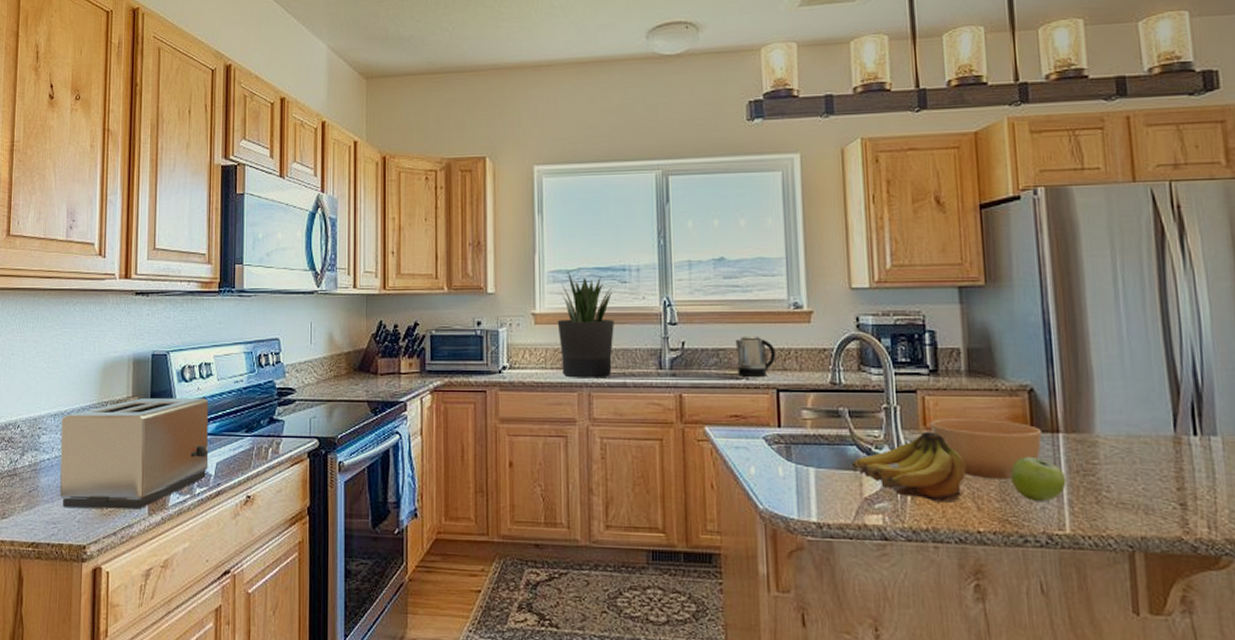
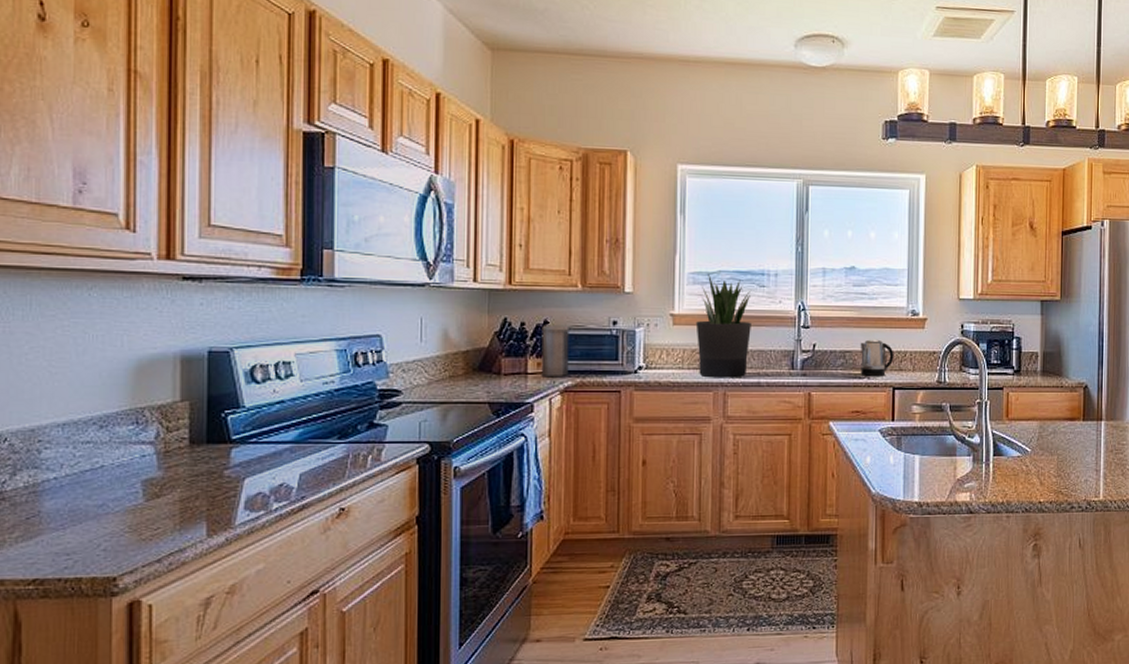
toaster: present [60,397,209,510] -> none [74,401,289,536]
canister: none [413,326,438,377] -> present [541,325,569,378]
fruit: present [851,431,967,503] -> none [949,422,1035,480]
bowl: present [929,419,1043,480] -> none [1011,411,1091,460]
fruit: present [1010,456,1067,502] -> none [1066,440,1104,476]

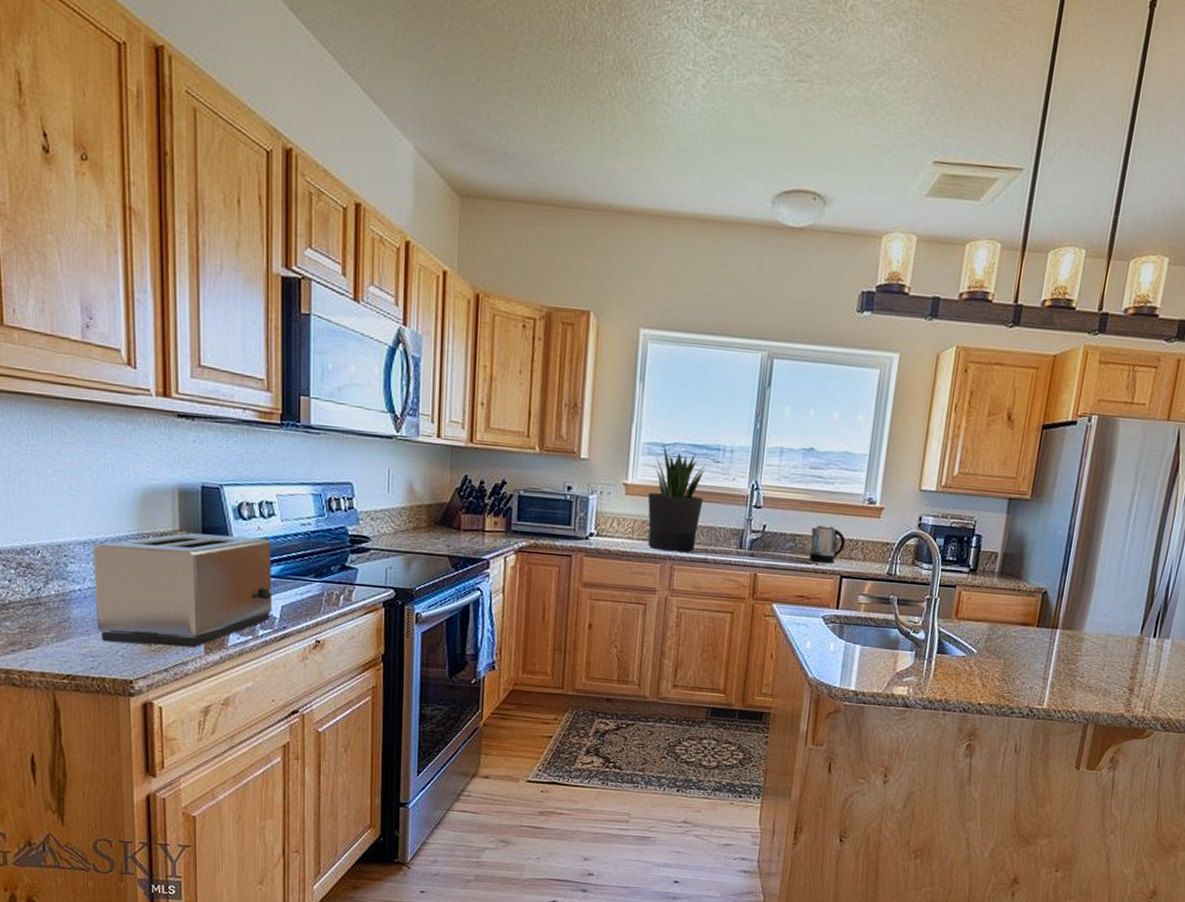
toaster: none [74,401,289,536] -> present [93,533,273,648]
canister: present [541,325,569,378] -> none [498,485,526,537]

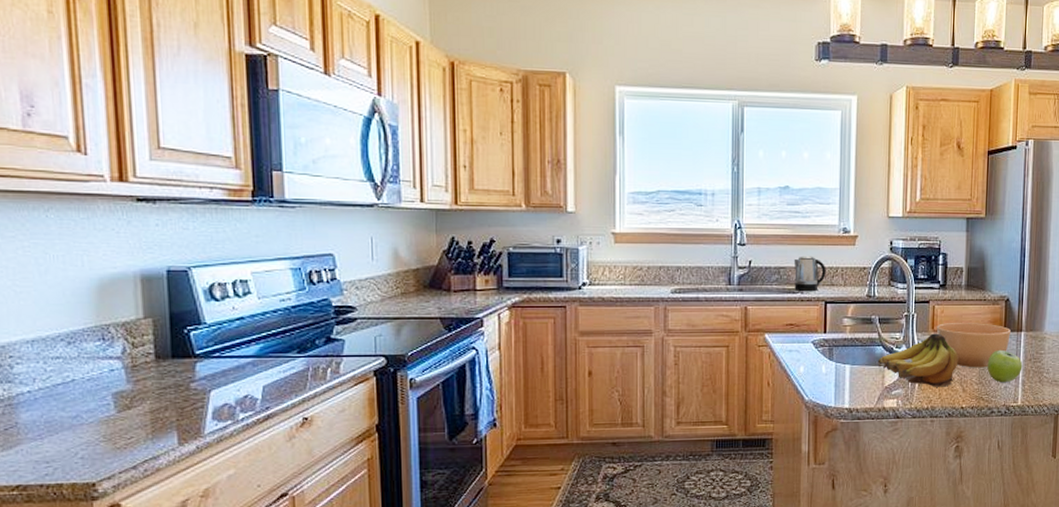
toaster: present [93,533,273,648] -> none [43,318,253,445]
planter: present [647,445,706,553] -> none [636,193,690,294]
fruit: none [891,621,982,680] -> present [877,333,959,387]
bowl: none [960,611,1046,664] -> present [936,323,1012,368]
fruit: none [1012,646,1054,683] -> present [987,349,1023,383]

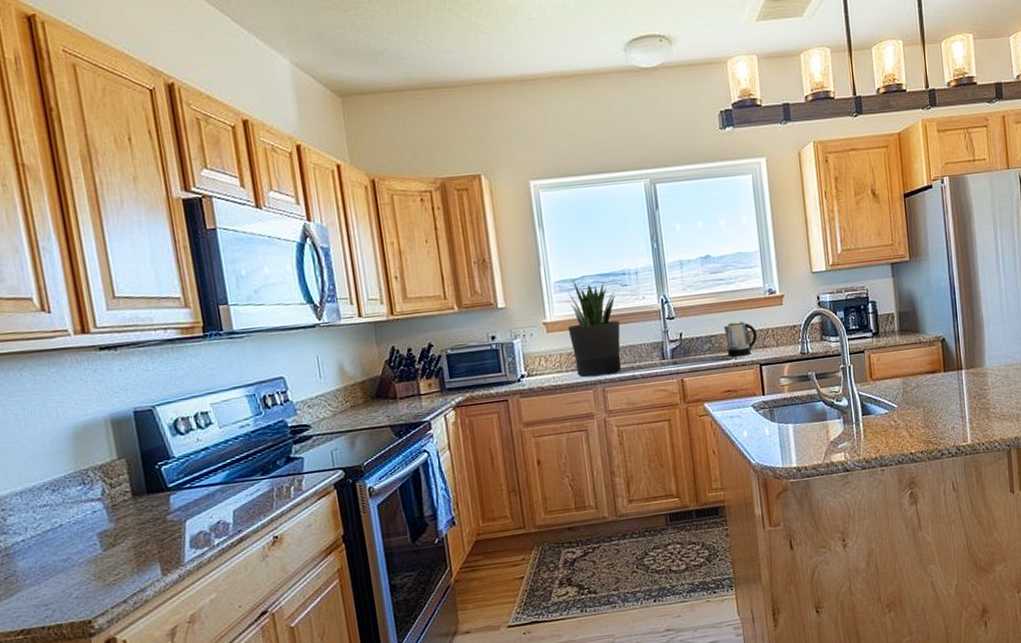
planter: none [636,193,690,294] -> present [567,280,621,378]
fruit: present [877,333,959,387] -> none [819,381,902,436]
bowl: present [936,323,1012,368] -> none [874,366,952,413]
fruit: present [987,349,1023,383] -> none [931,390,968,424]

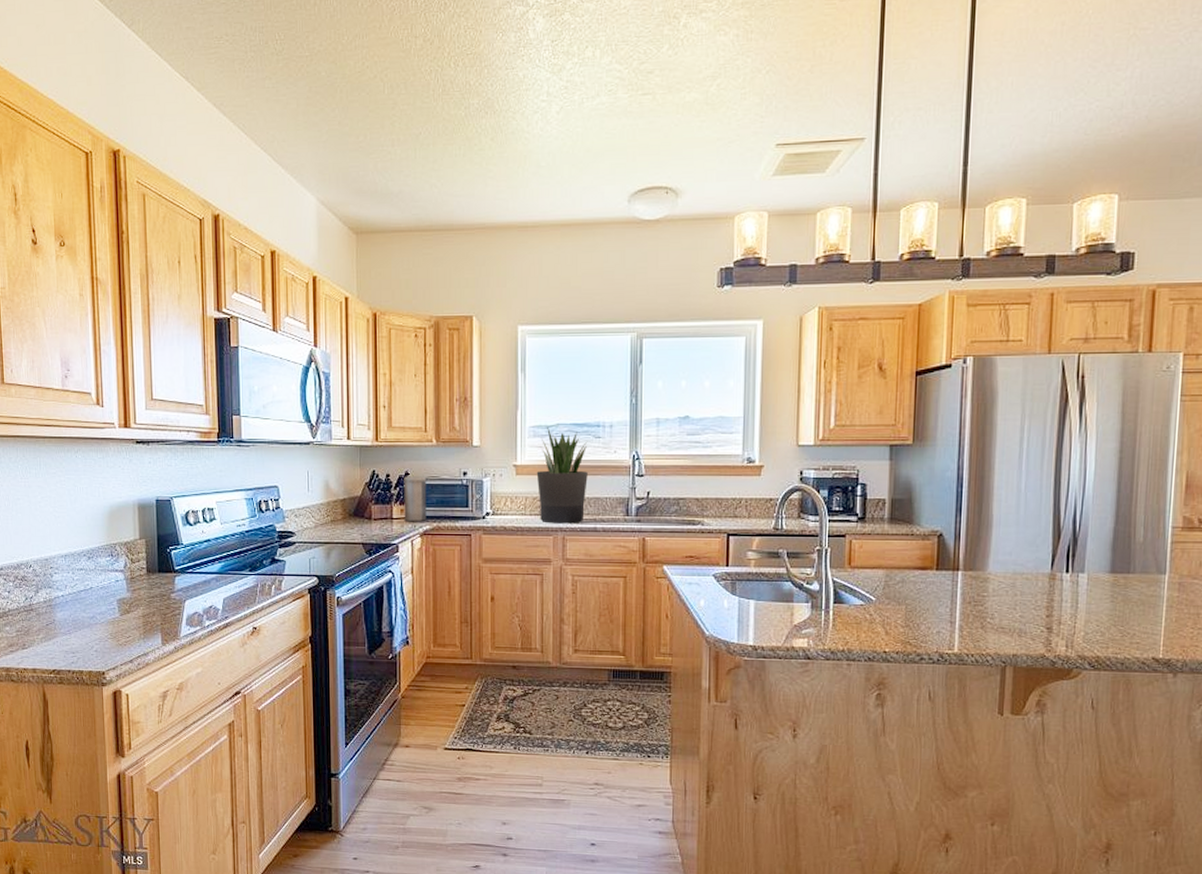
canister: none [427,346,458,396] -> present [404,476,427,522]
kettle: present [723,321,758,357] -> none [694,487,729,524]

